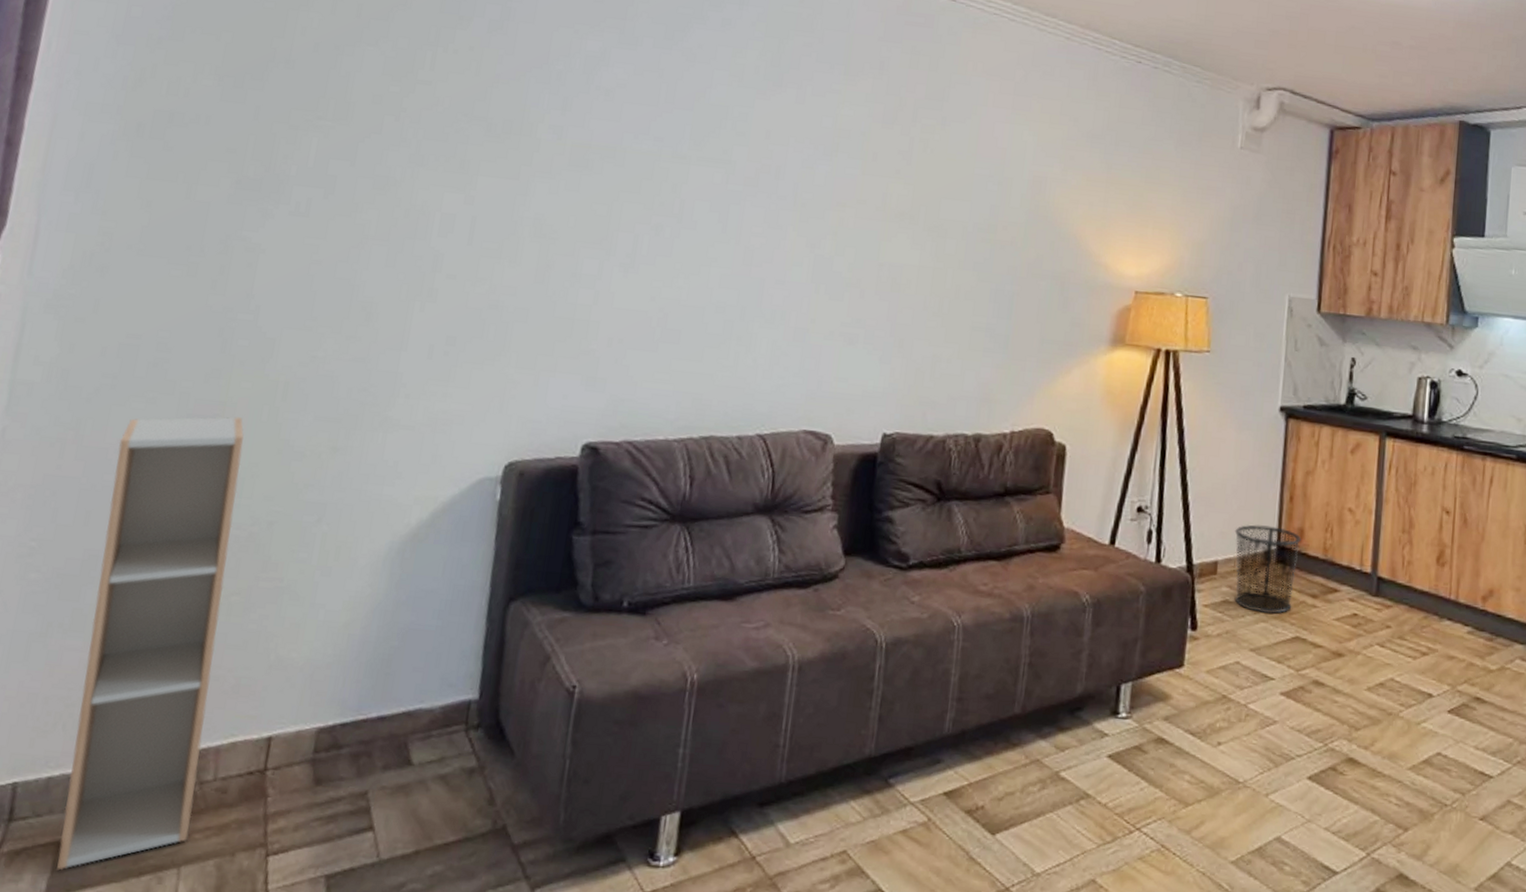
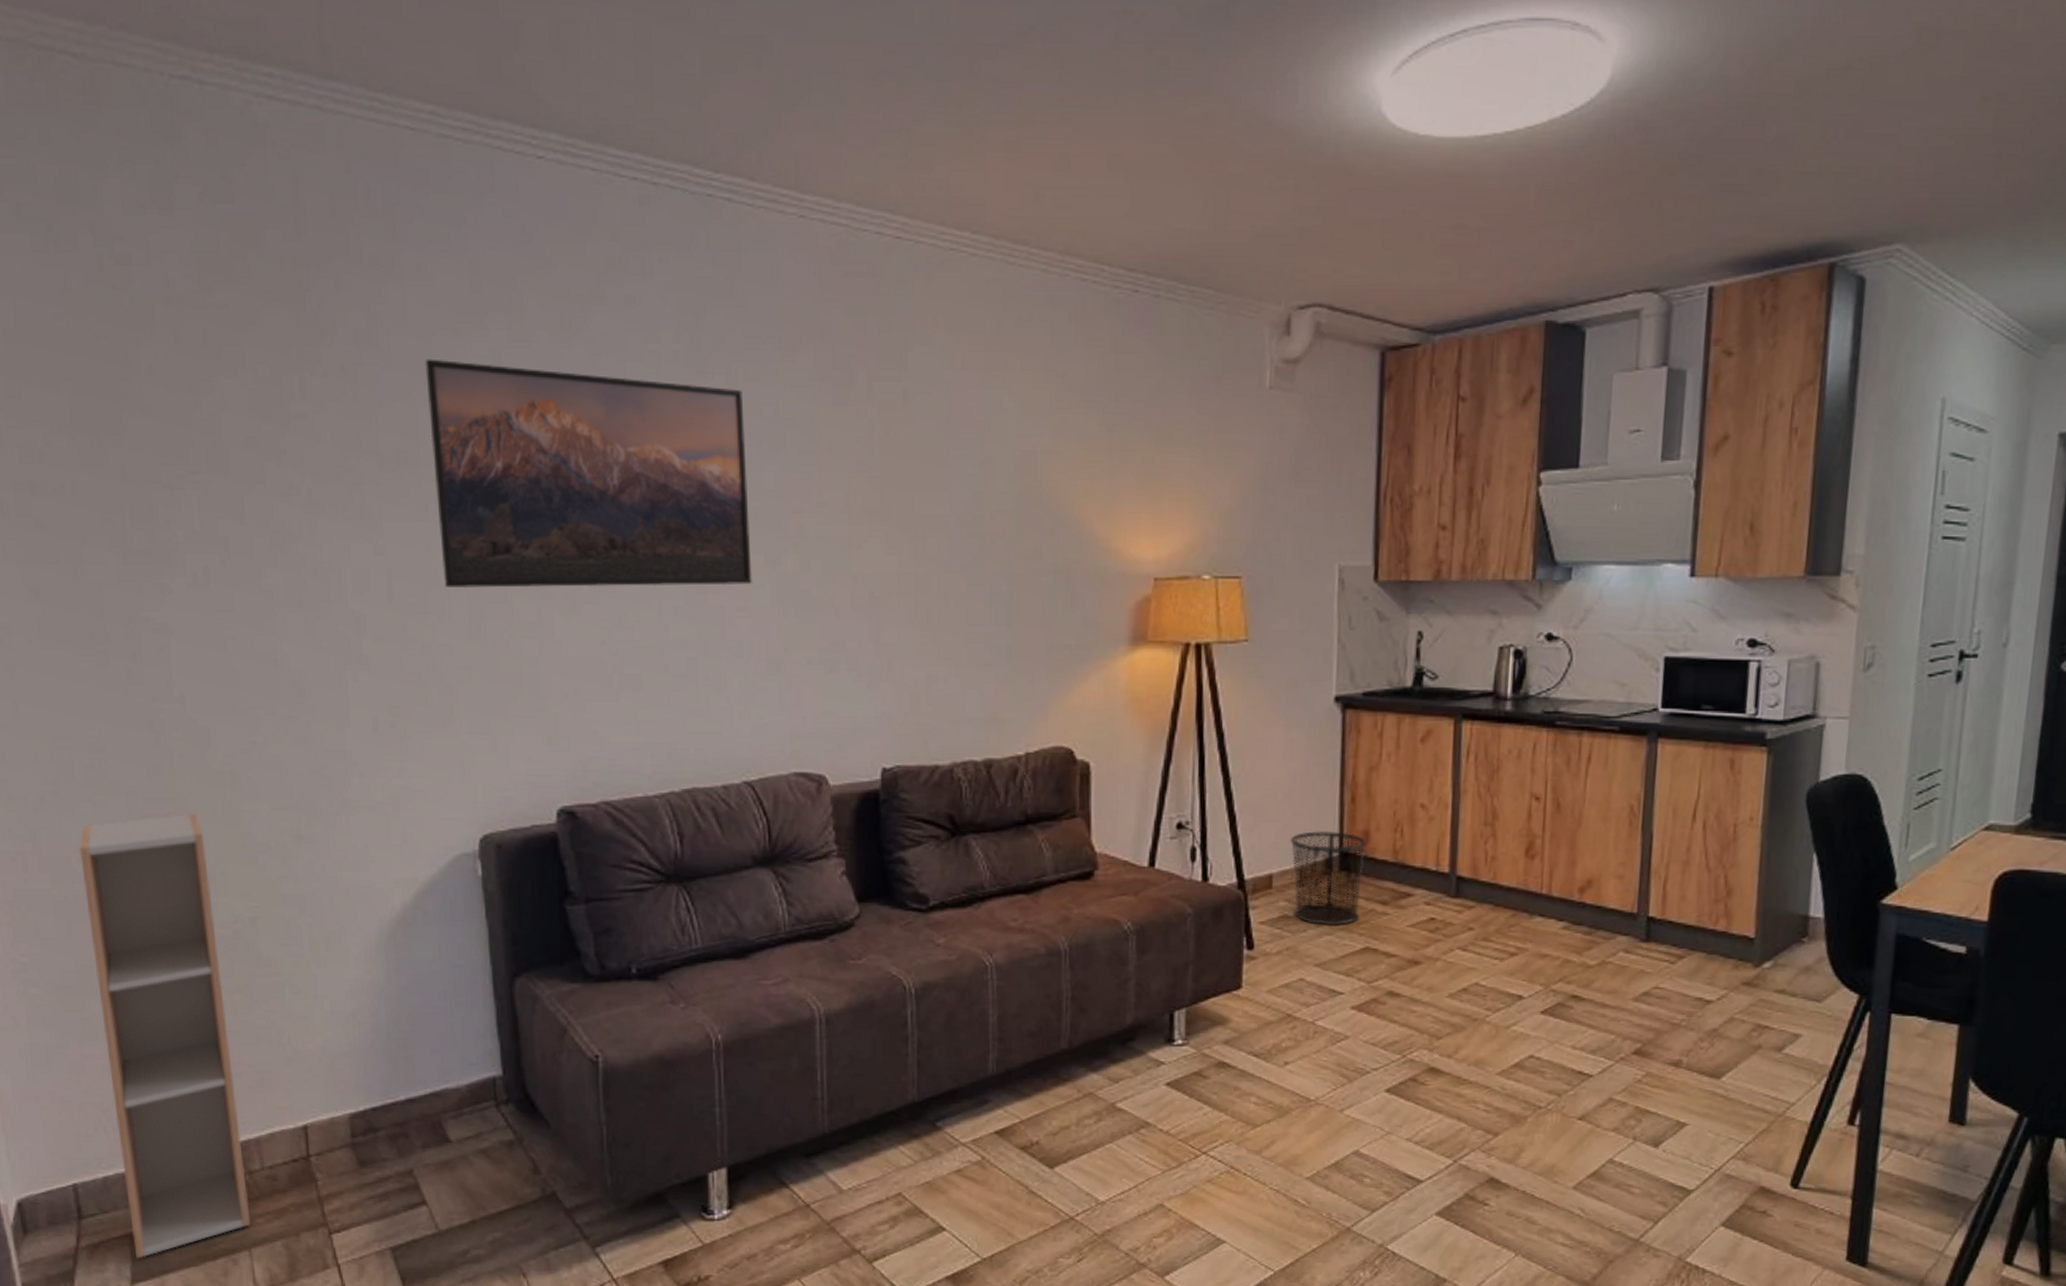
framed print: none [521,49,809,262] -> present [425,358,752,589]

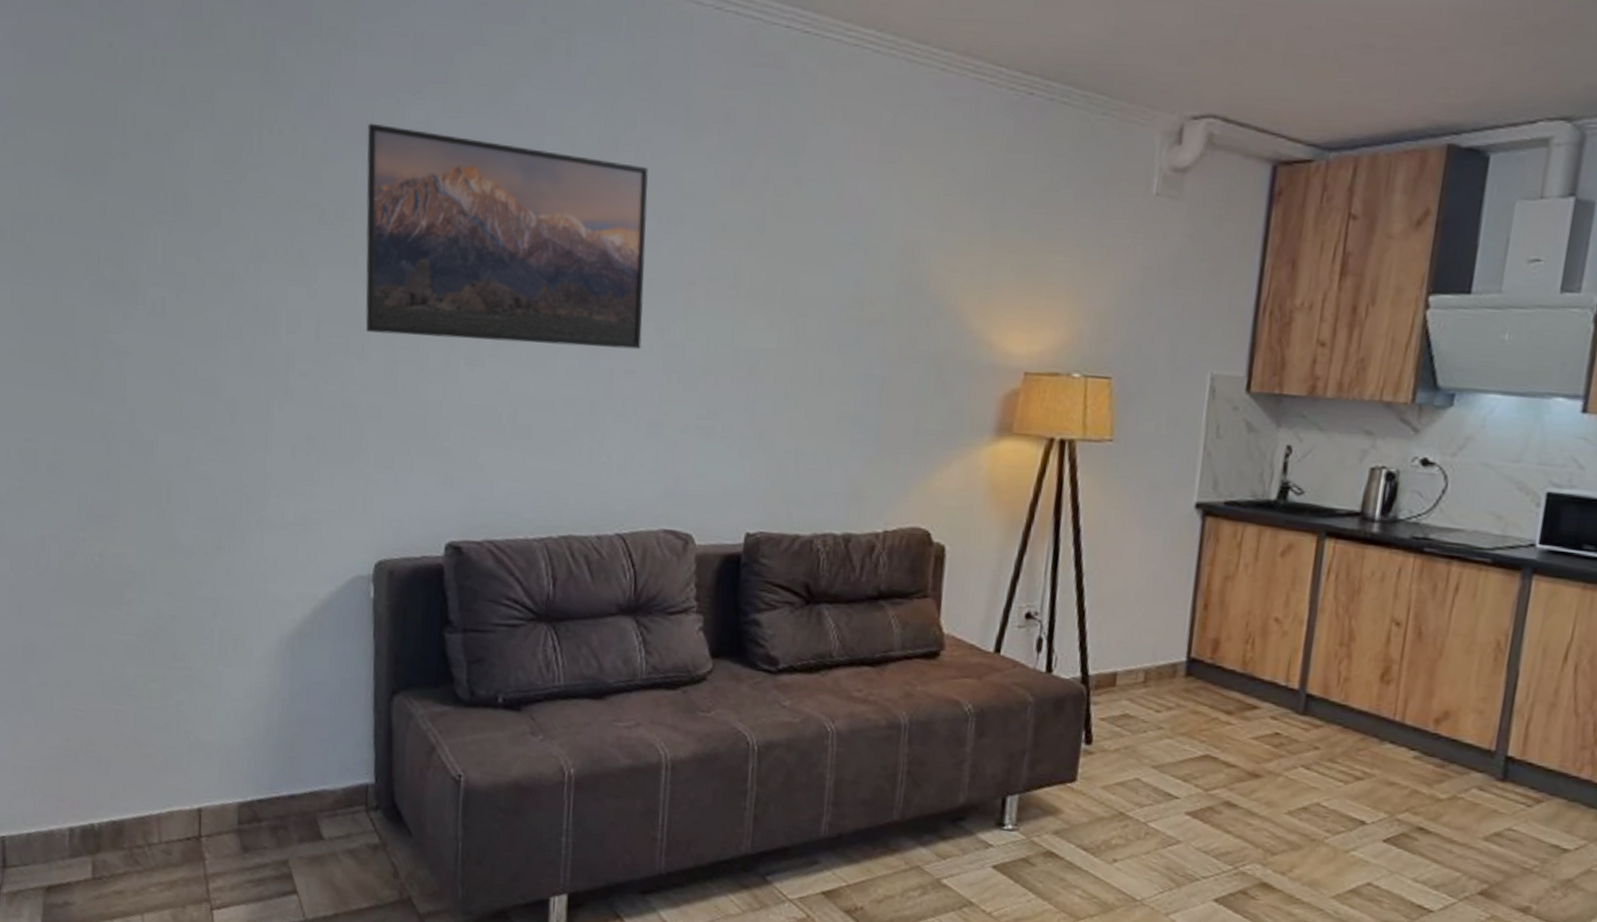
shelf unit: present [78,813,251,1259] -> none [34,516,146,911]
waste bin: present [1290,831,1367,926] -> none [1135,634,1217,731]

